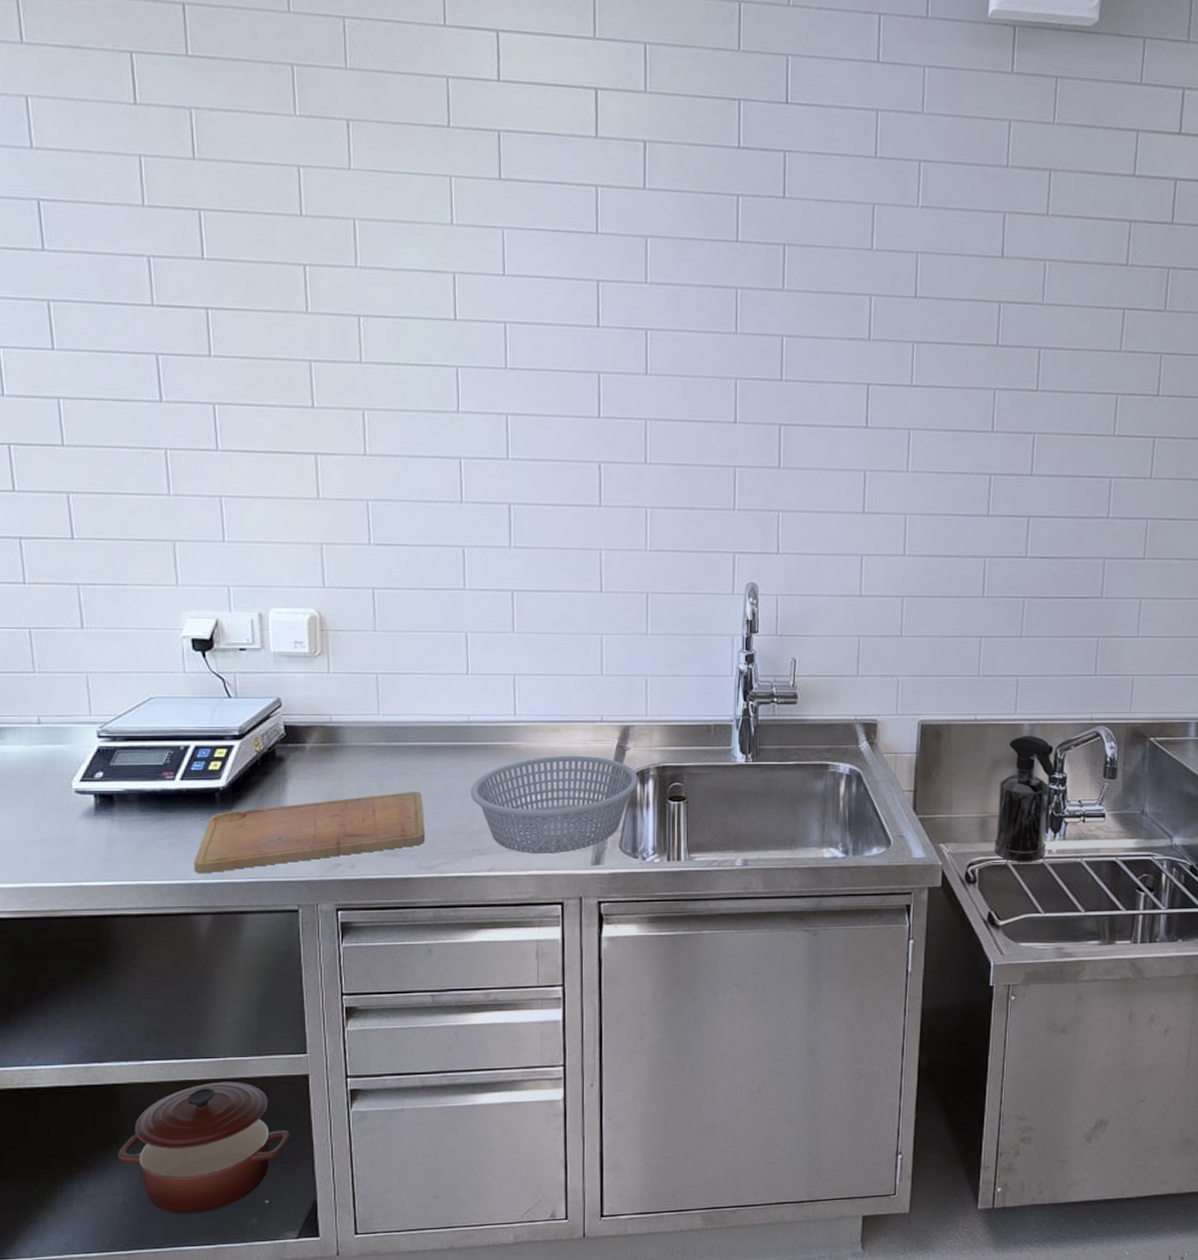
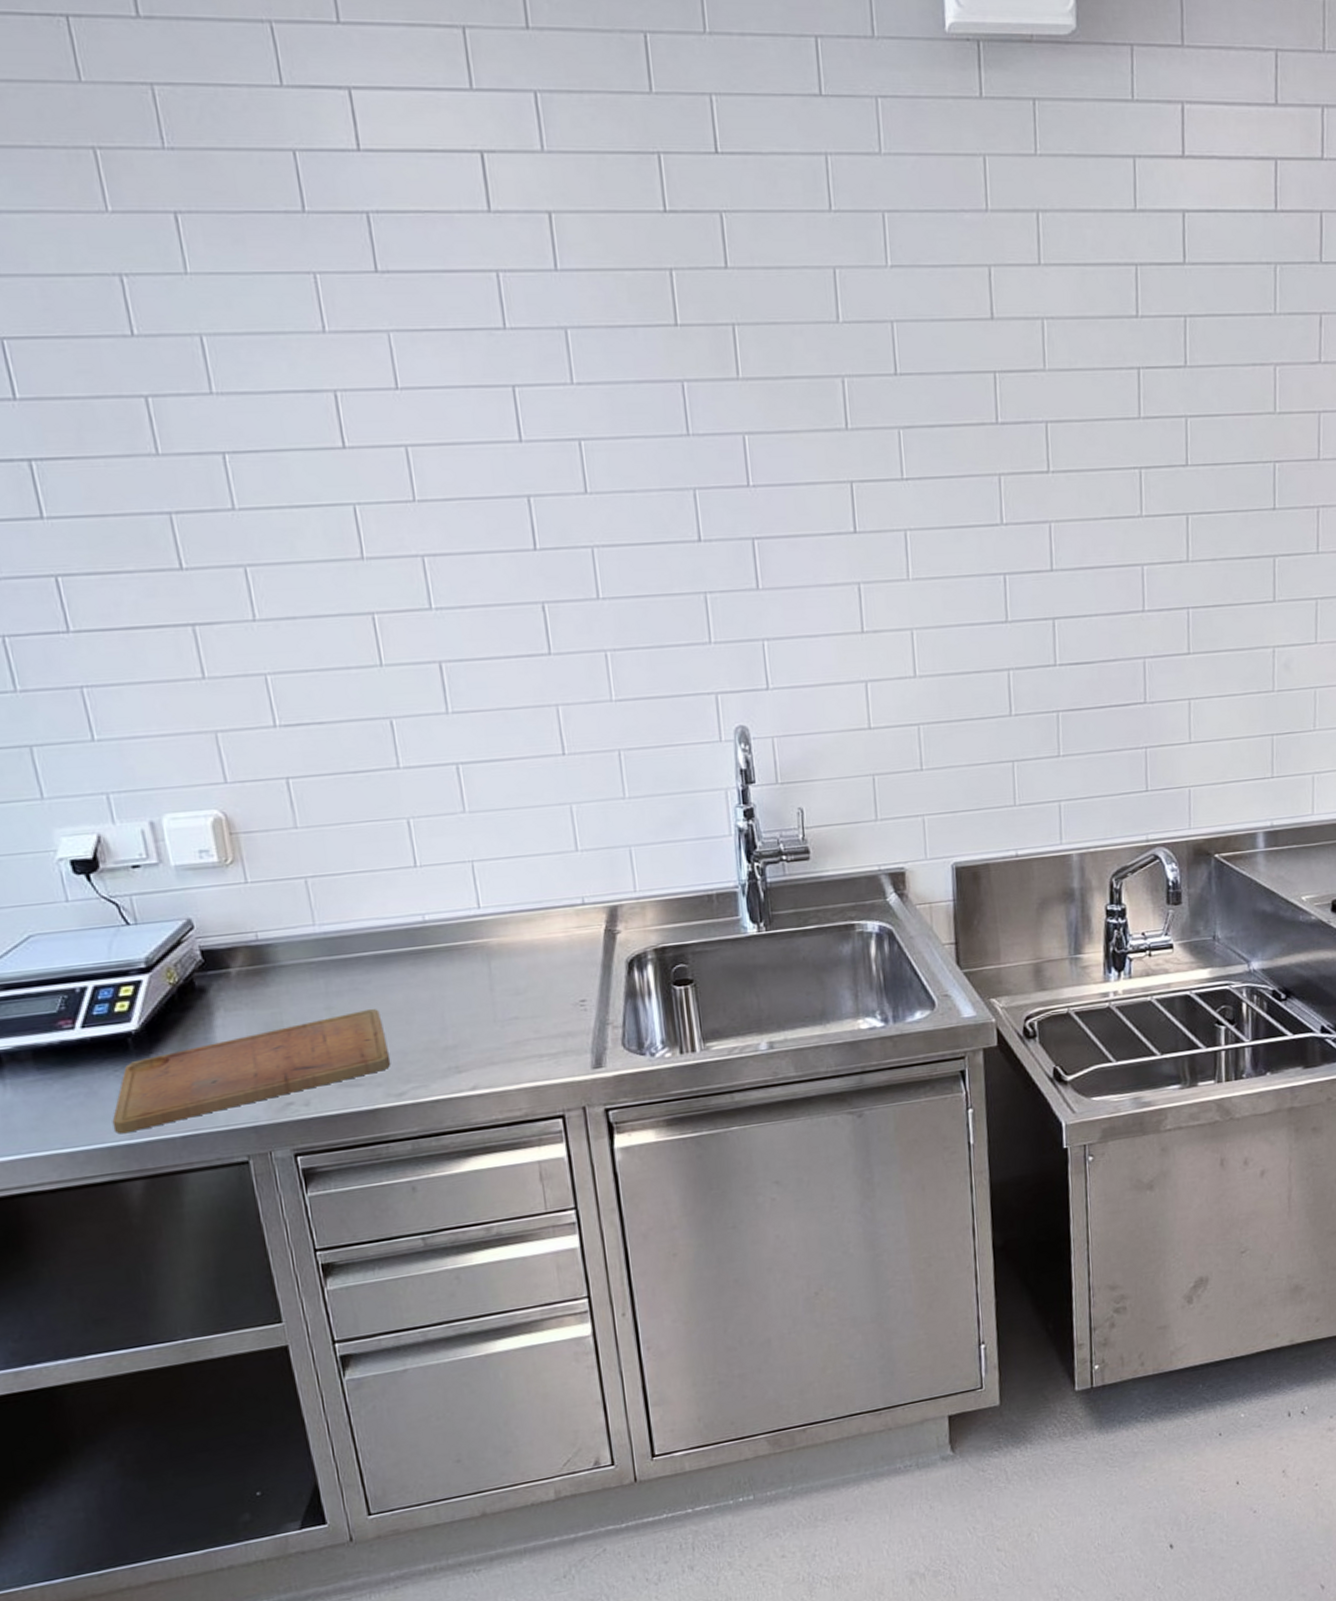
saucepan: present [118,1082,289,1214] -> none [70,1365,275,1522]
colander: present [470,755,639,855] -> none [437,945,636,1065]
spray bottle: present [994,735,1056,862] -> none [1051,866,1114,1009]

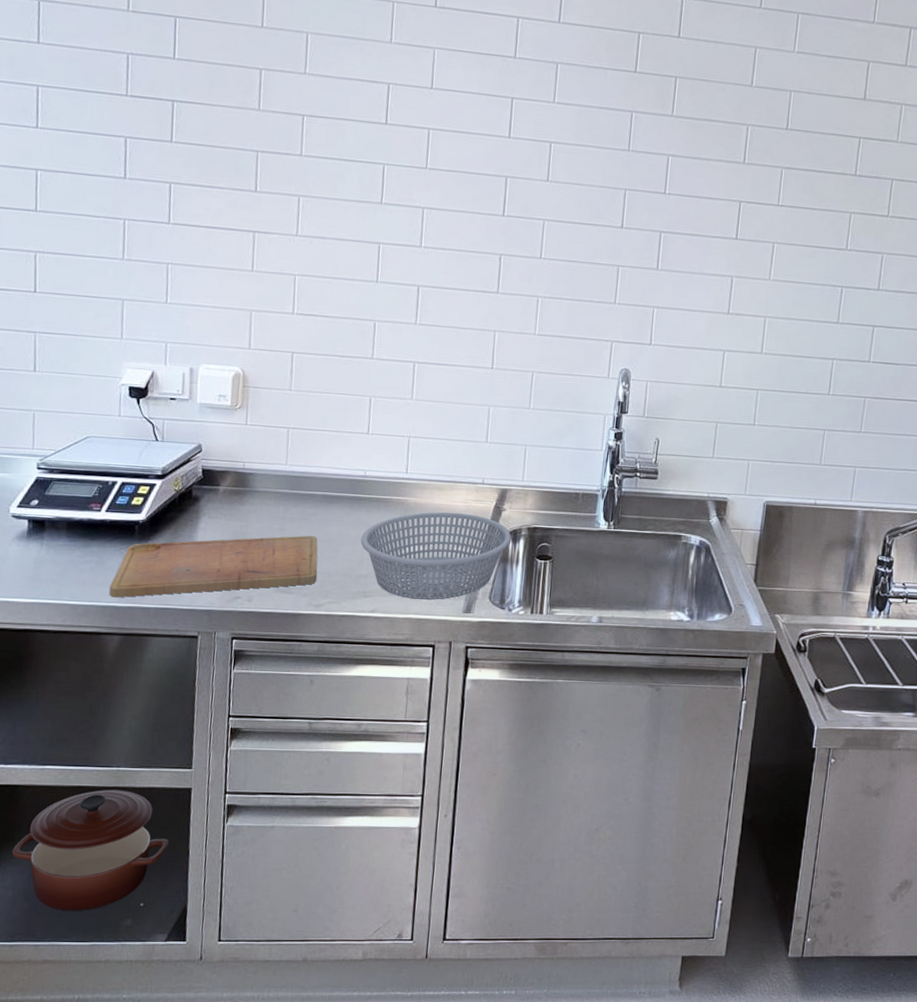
saucepan: none [70,1365,275,1522] -> present [12,790,169,912]
colander: none [437,945,636,1065] -> present [360,512,512,601]

